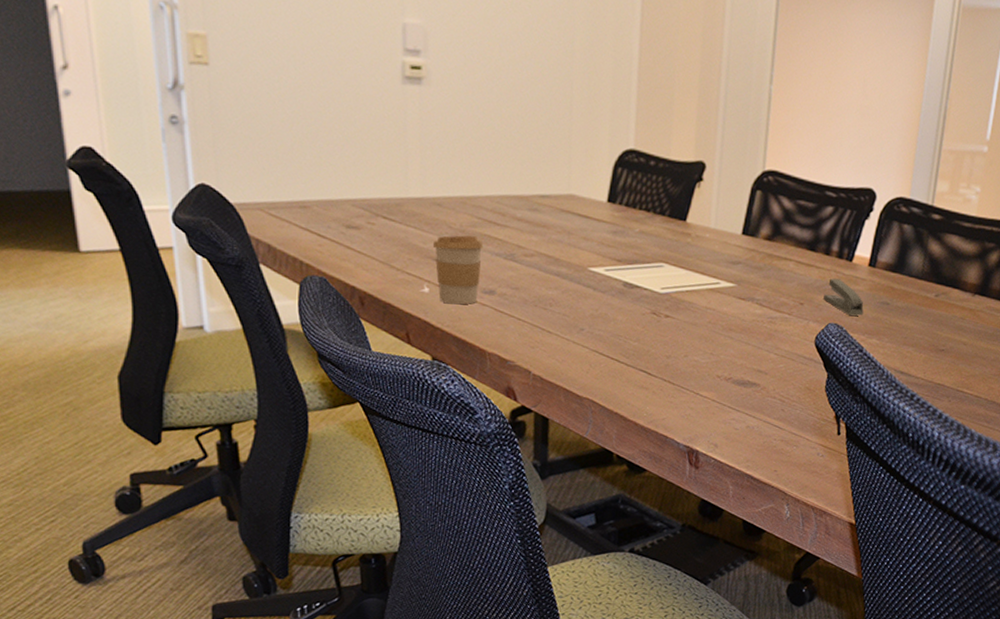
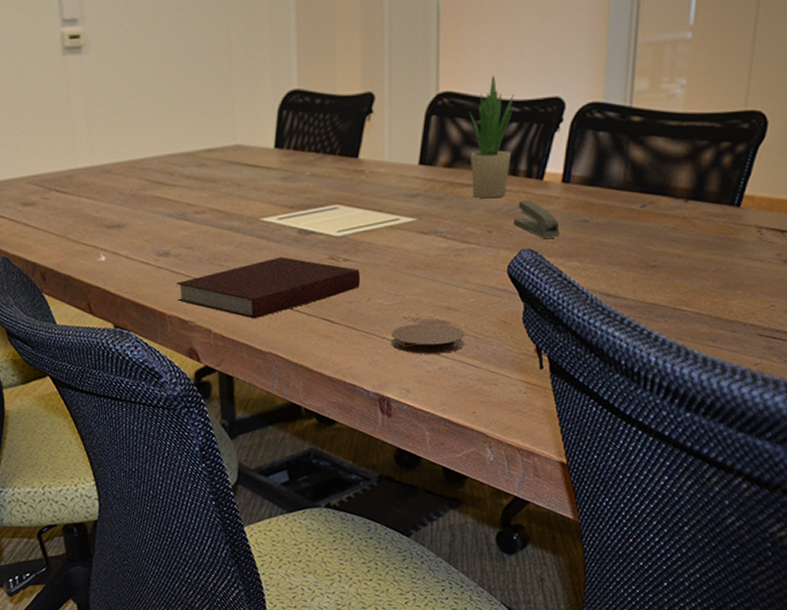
coffee cup: present [434,235,484,305] -> none [106,199,155,270]
notebook: none [499,306,679,365] -> present [177,257,360,319]
coaster: none [703,383,772,413] -> present [391,323,464,354]
potted plant: none [788,160,832,274] -> present [469,75,514,199]

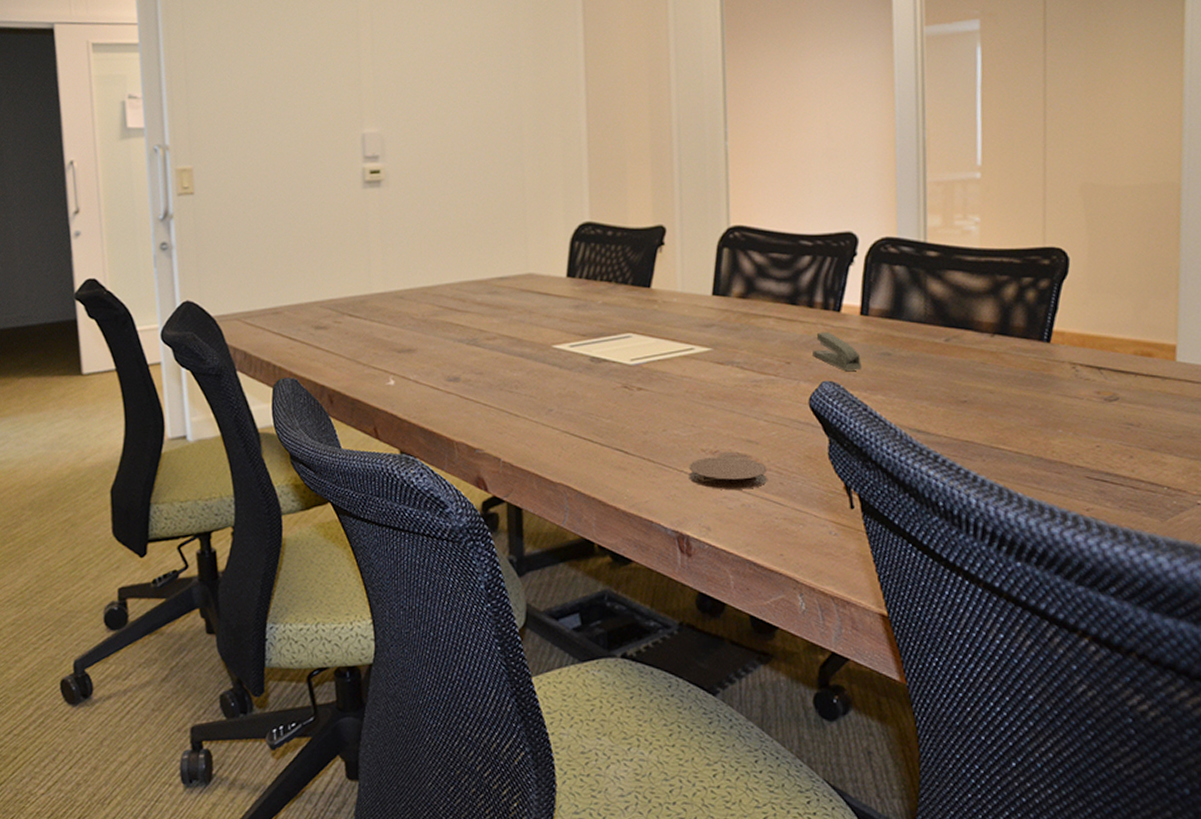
notebook: present [177,257,360,319] -> none [466,384,655,448]
potted plant: present [469,75,514,199] -> none [761,210,807,330]

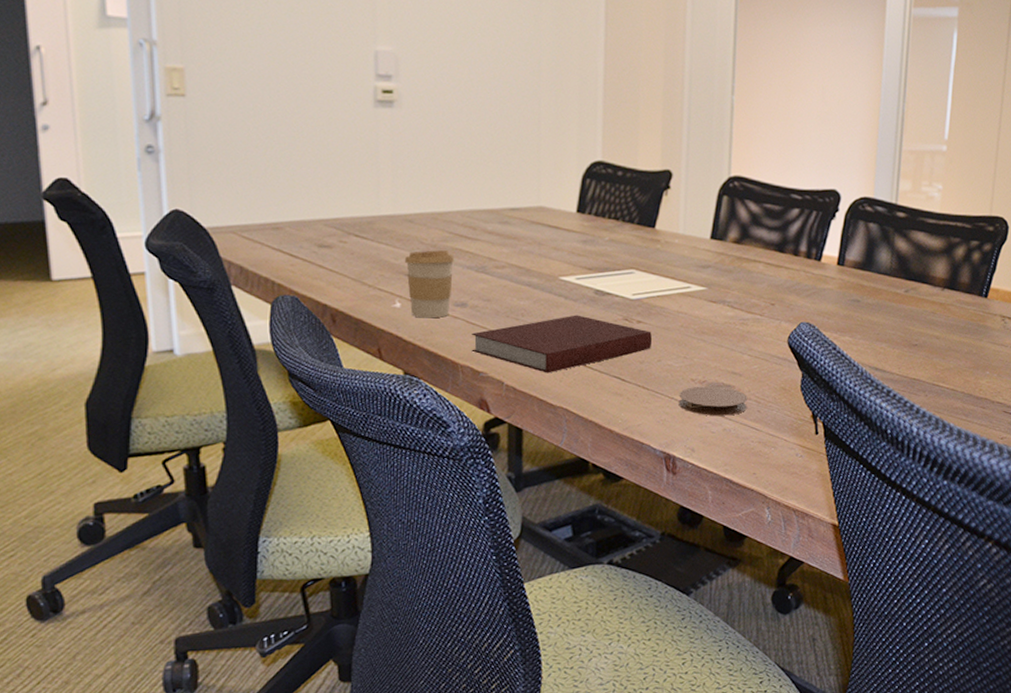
coffee cup: none [397,325,446,395] -> present [405,250,455,319]
notebook: none [466,384,655,448] -> present [471,315,652,374]
stapler: present [813,332,862,371] -> none [794,278,835,314]

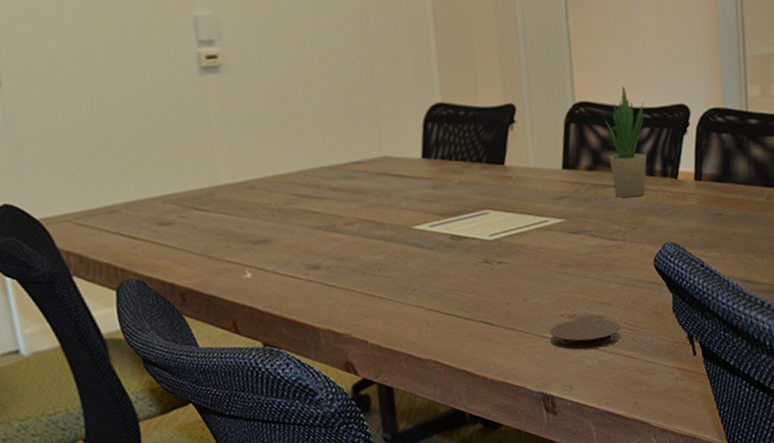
coffee cup: present [405,250,455,319] -> none [250,213,303,286]
notebook: present [471,315,652,374] -> none [329,263,515,327]
potted plant: none [756,165,797,275] -> present [604,86,647,198]

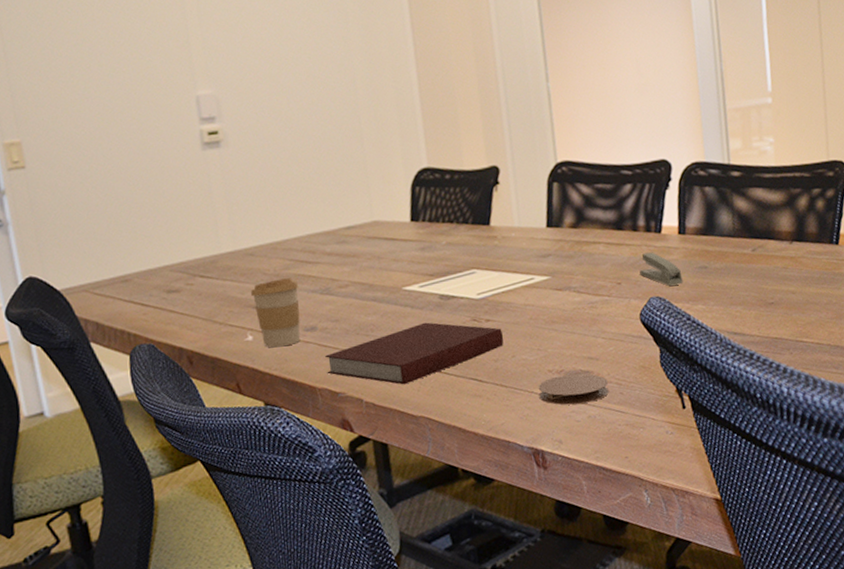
coffee cup: none [250,213,303,286] -> present [251,278,301,348]
notebook: none [329,263,515,327] -> present [325,322,503,385]
potted plant: present [604,86,647,198] -> none [586,144,630,254]
stapler: none [655,197,698,232] -> present [639,252,683,286]

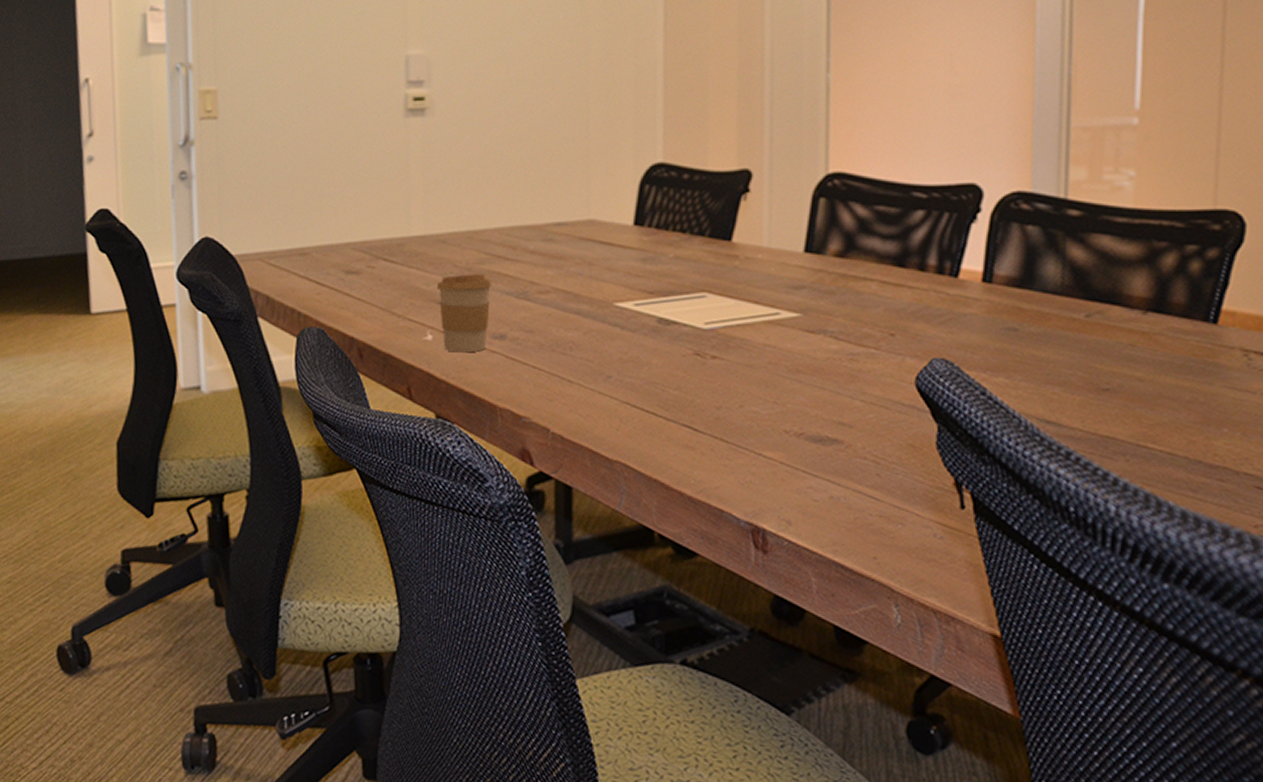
notebook: present [325,322,503,385] -> none [511,348,731,420]
coaster: present [538,373,609,405] -> none [768,439,861,480]
stapler: present [639,252,683,286] -> none [922,300,981,347]

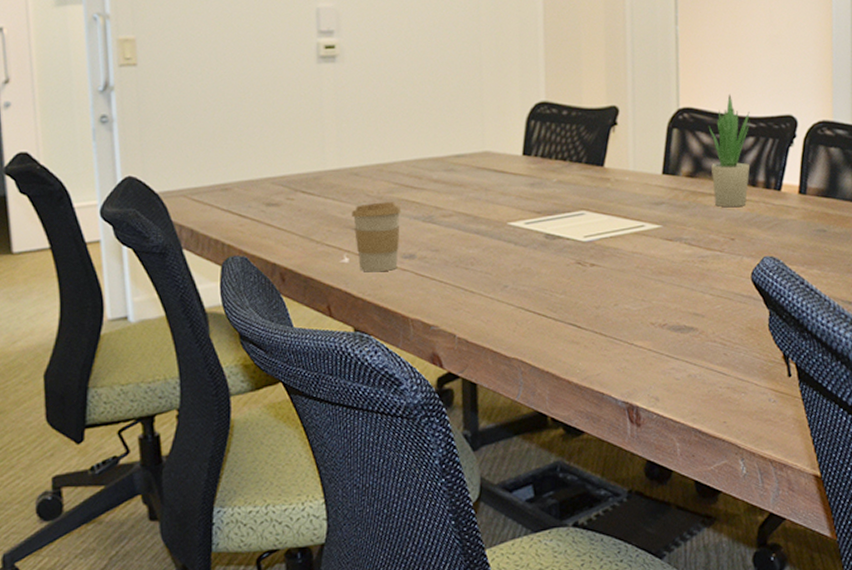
potted plant: none [864,156,920,296] -> present [708,93,750,208]

